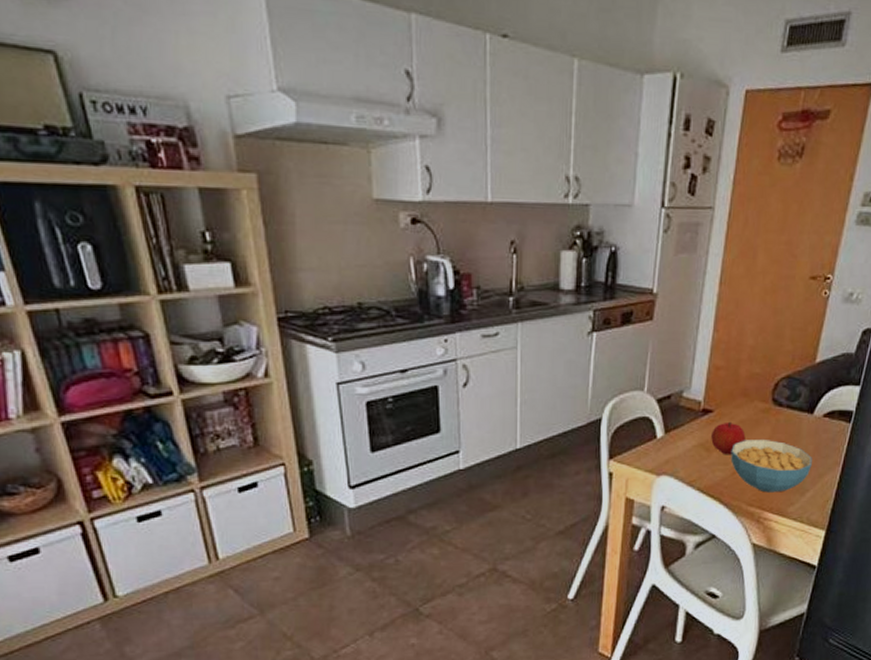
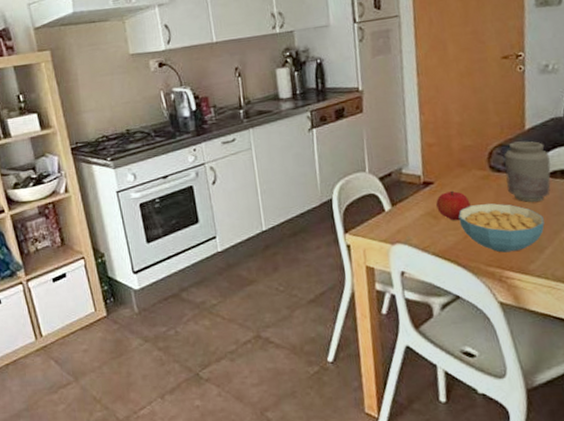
vase: none [784,375,833,443] -> present [504,141,551,203]

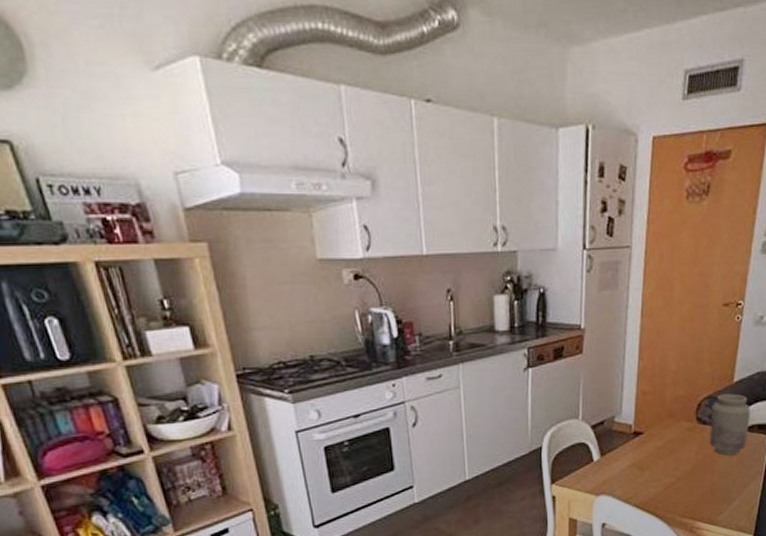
fruit: present [436,190,471,221] -> none [643,441,674,473]
cereal bowl: present [458,203,545,253] -> none [662,455,736,504]

